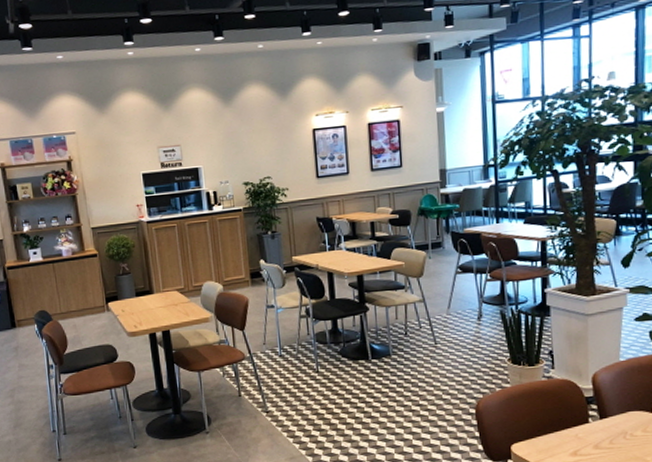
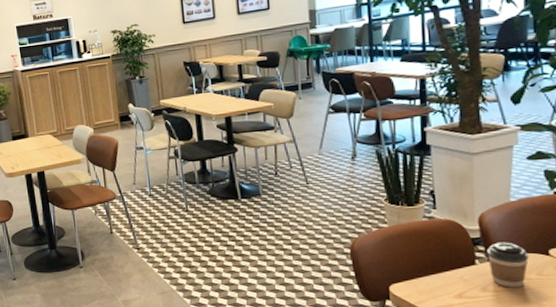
coffee cup: none [599,400,635,445] -> present [487,242,529,288]

